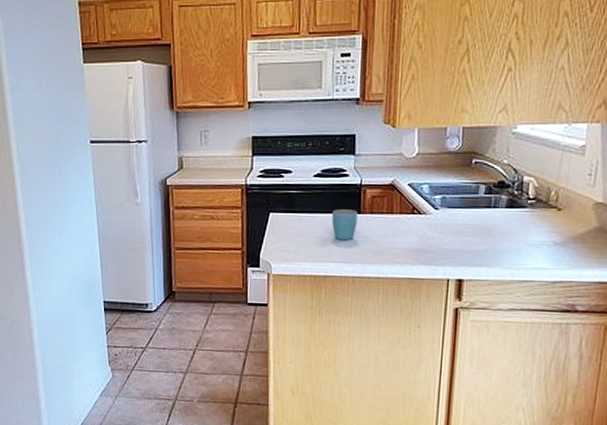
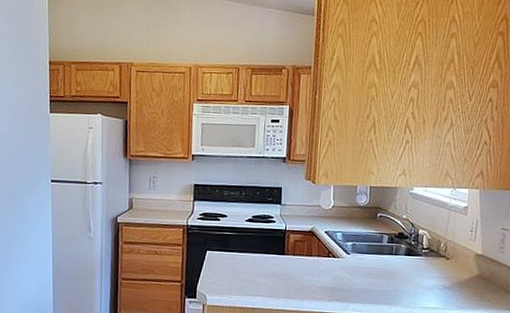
mug: present [331,209,358,240] -> none [260,250,282,277]

